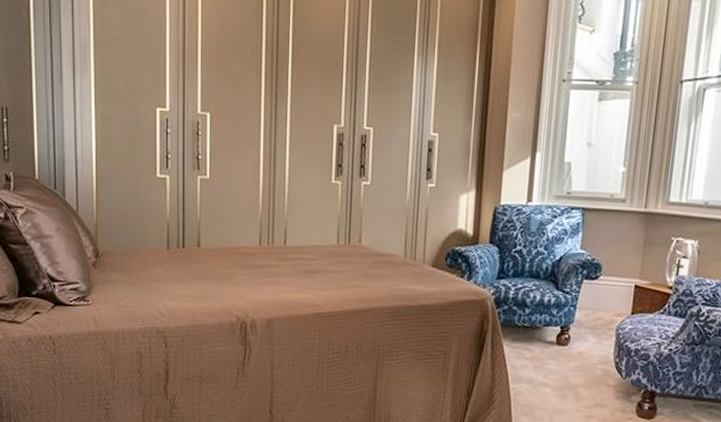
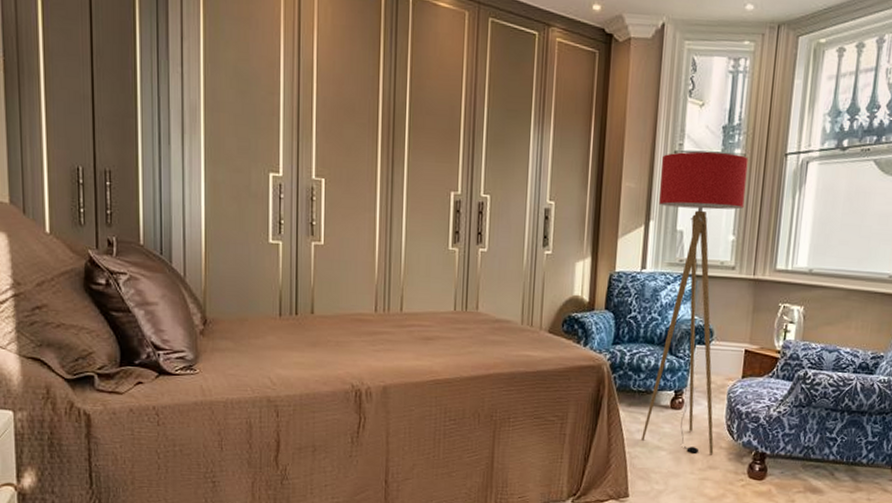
floor lamp: none [526,79,641,393] -> present [641,151,748,455]

